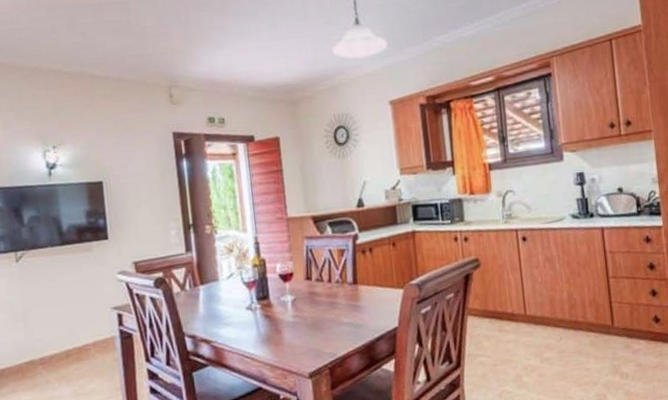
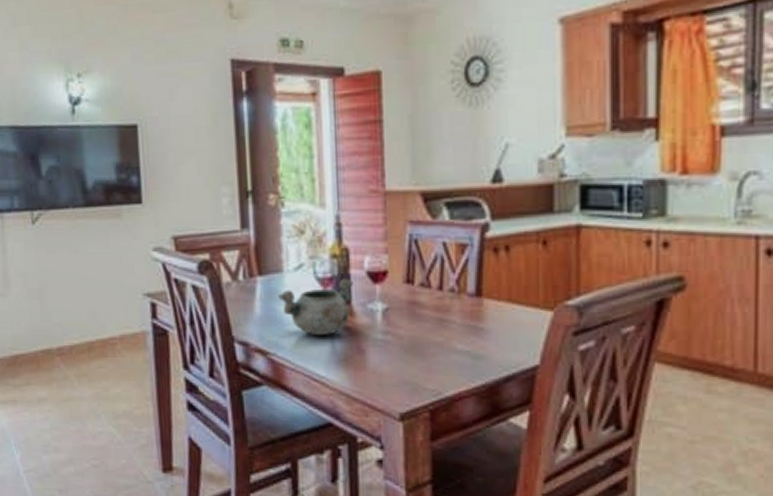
decorative bowl: none [216,281,270,324] -> present [277,278,354,335]

